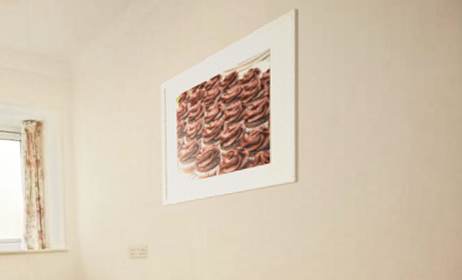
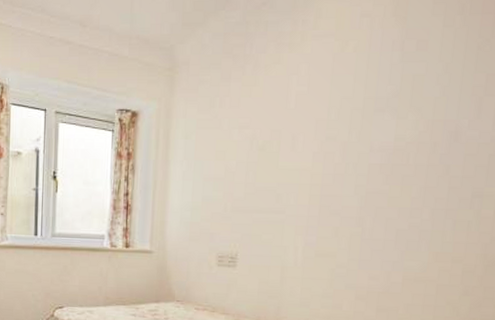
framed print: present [161,8,299,206] -> none [257,9,429,214]

